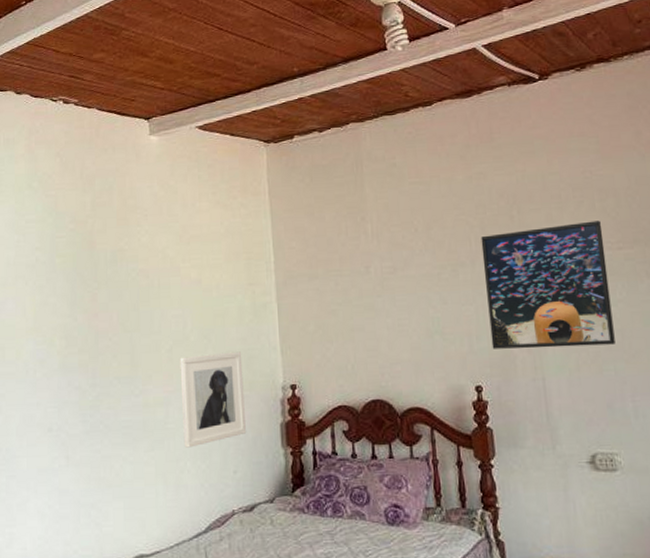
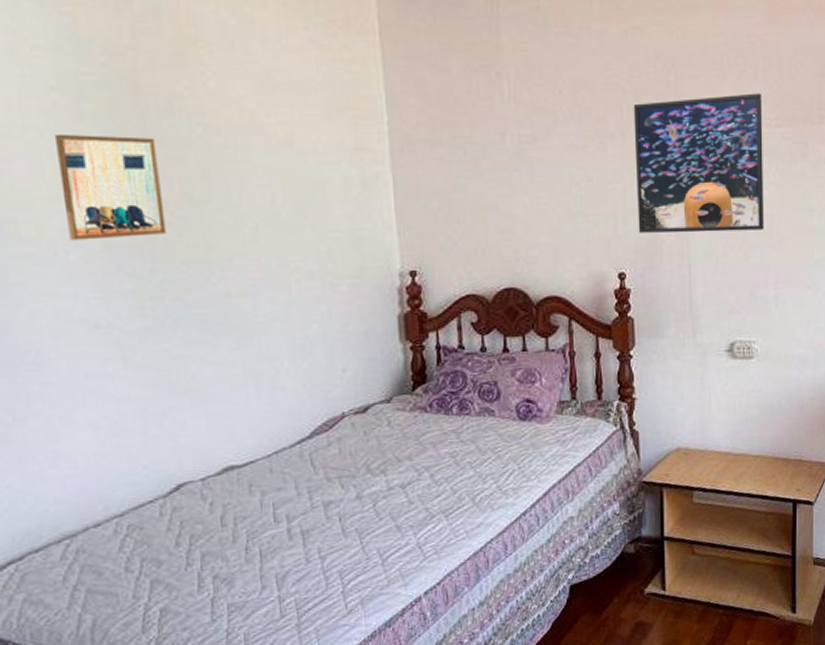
wall art: none [36,281,105,362] -> present [55,133,167,241]
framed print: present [180,351,247,448] -> none [268,231,357,345]

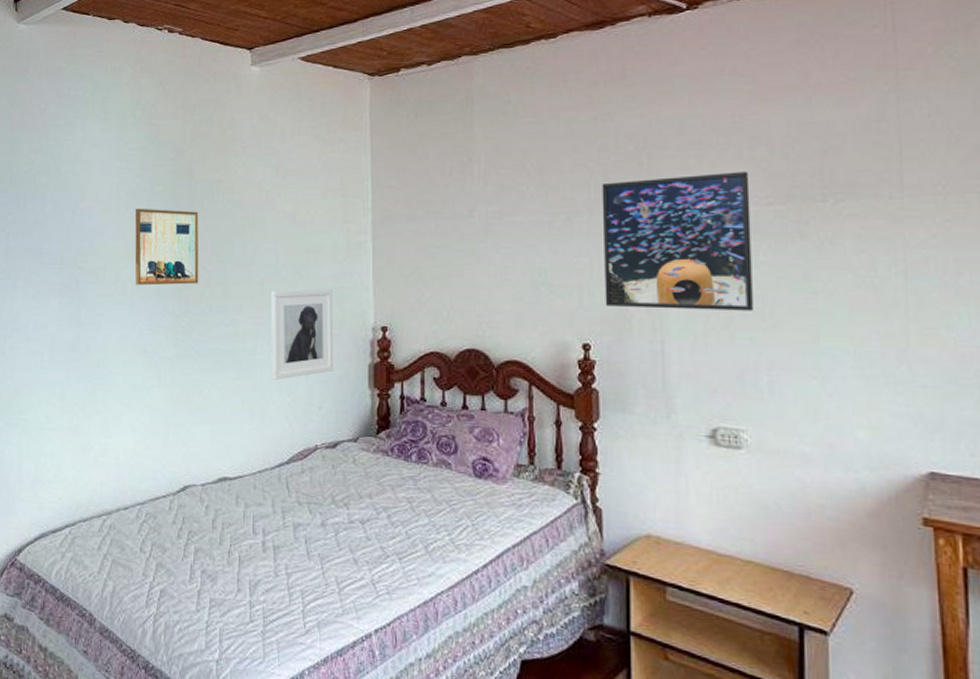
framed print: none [268,231,357,345] -> present [270,289,334,380]

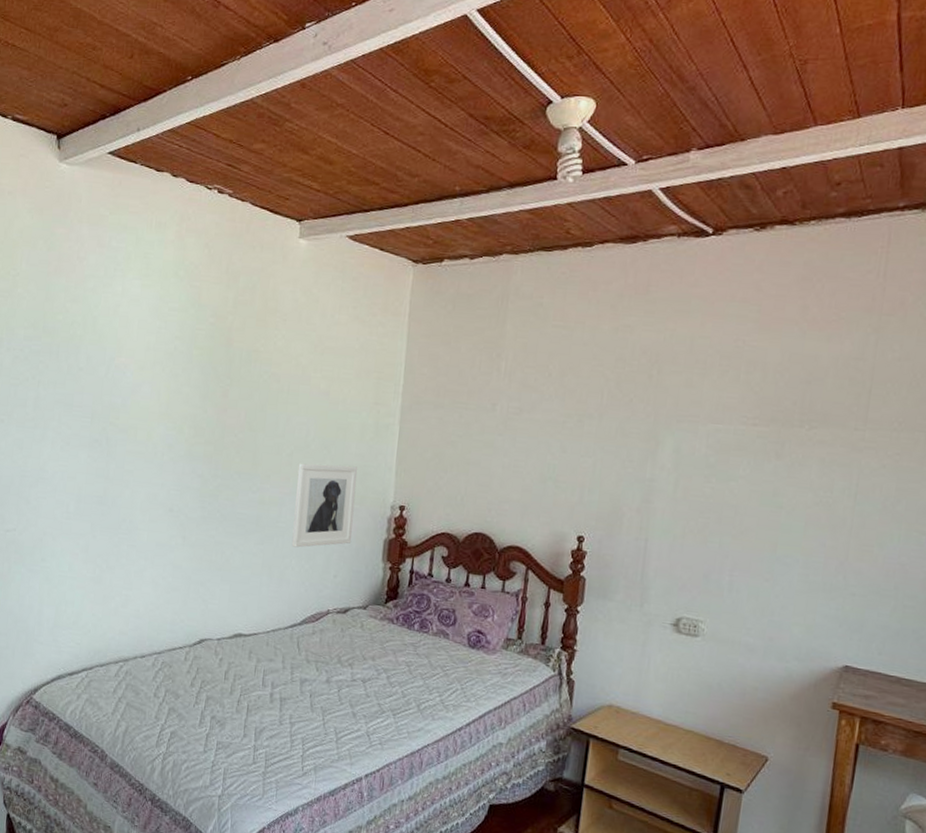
wall art: present [135,208,199,286] -> none [166,369,235,450]
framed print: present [602,171,753,311] -> none [602,390,742,519]

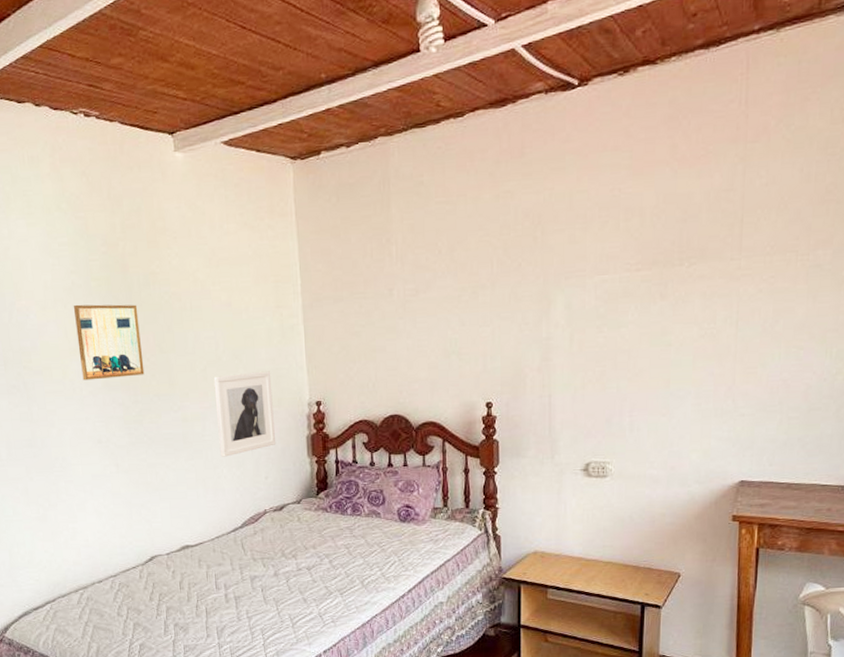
wall art: none [166,369,235,450] -> present [74,304,145,381]

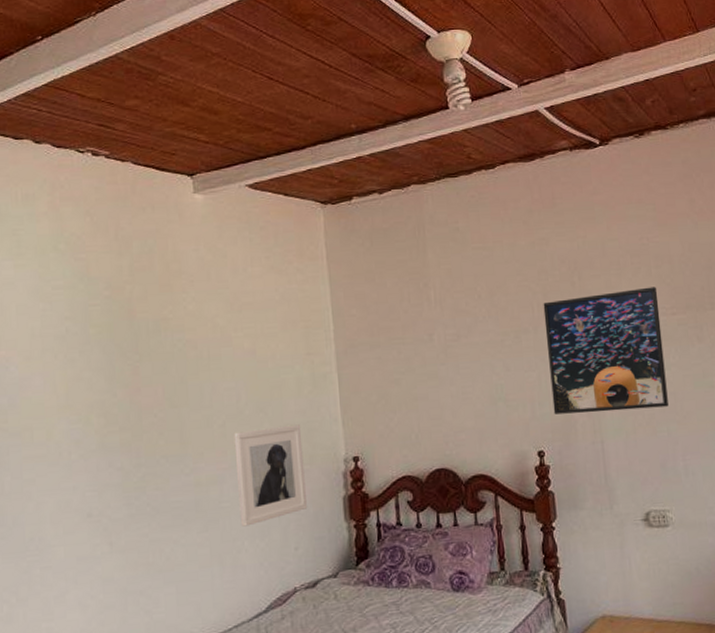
wall art: present [74,304,145,381] -> none [67,353,151,442]
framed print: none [503,241,624,369] -> present [543,287,669,415]

